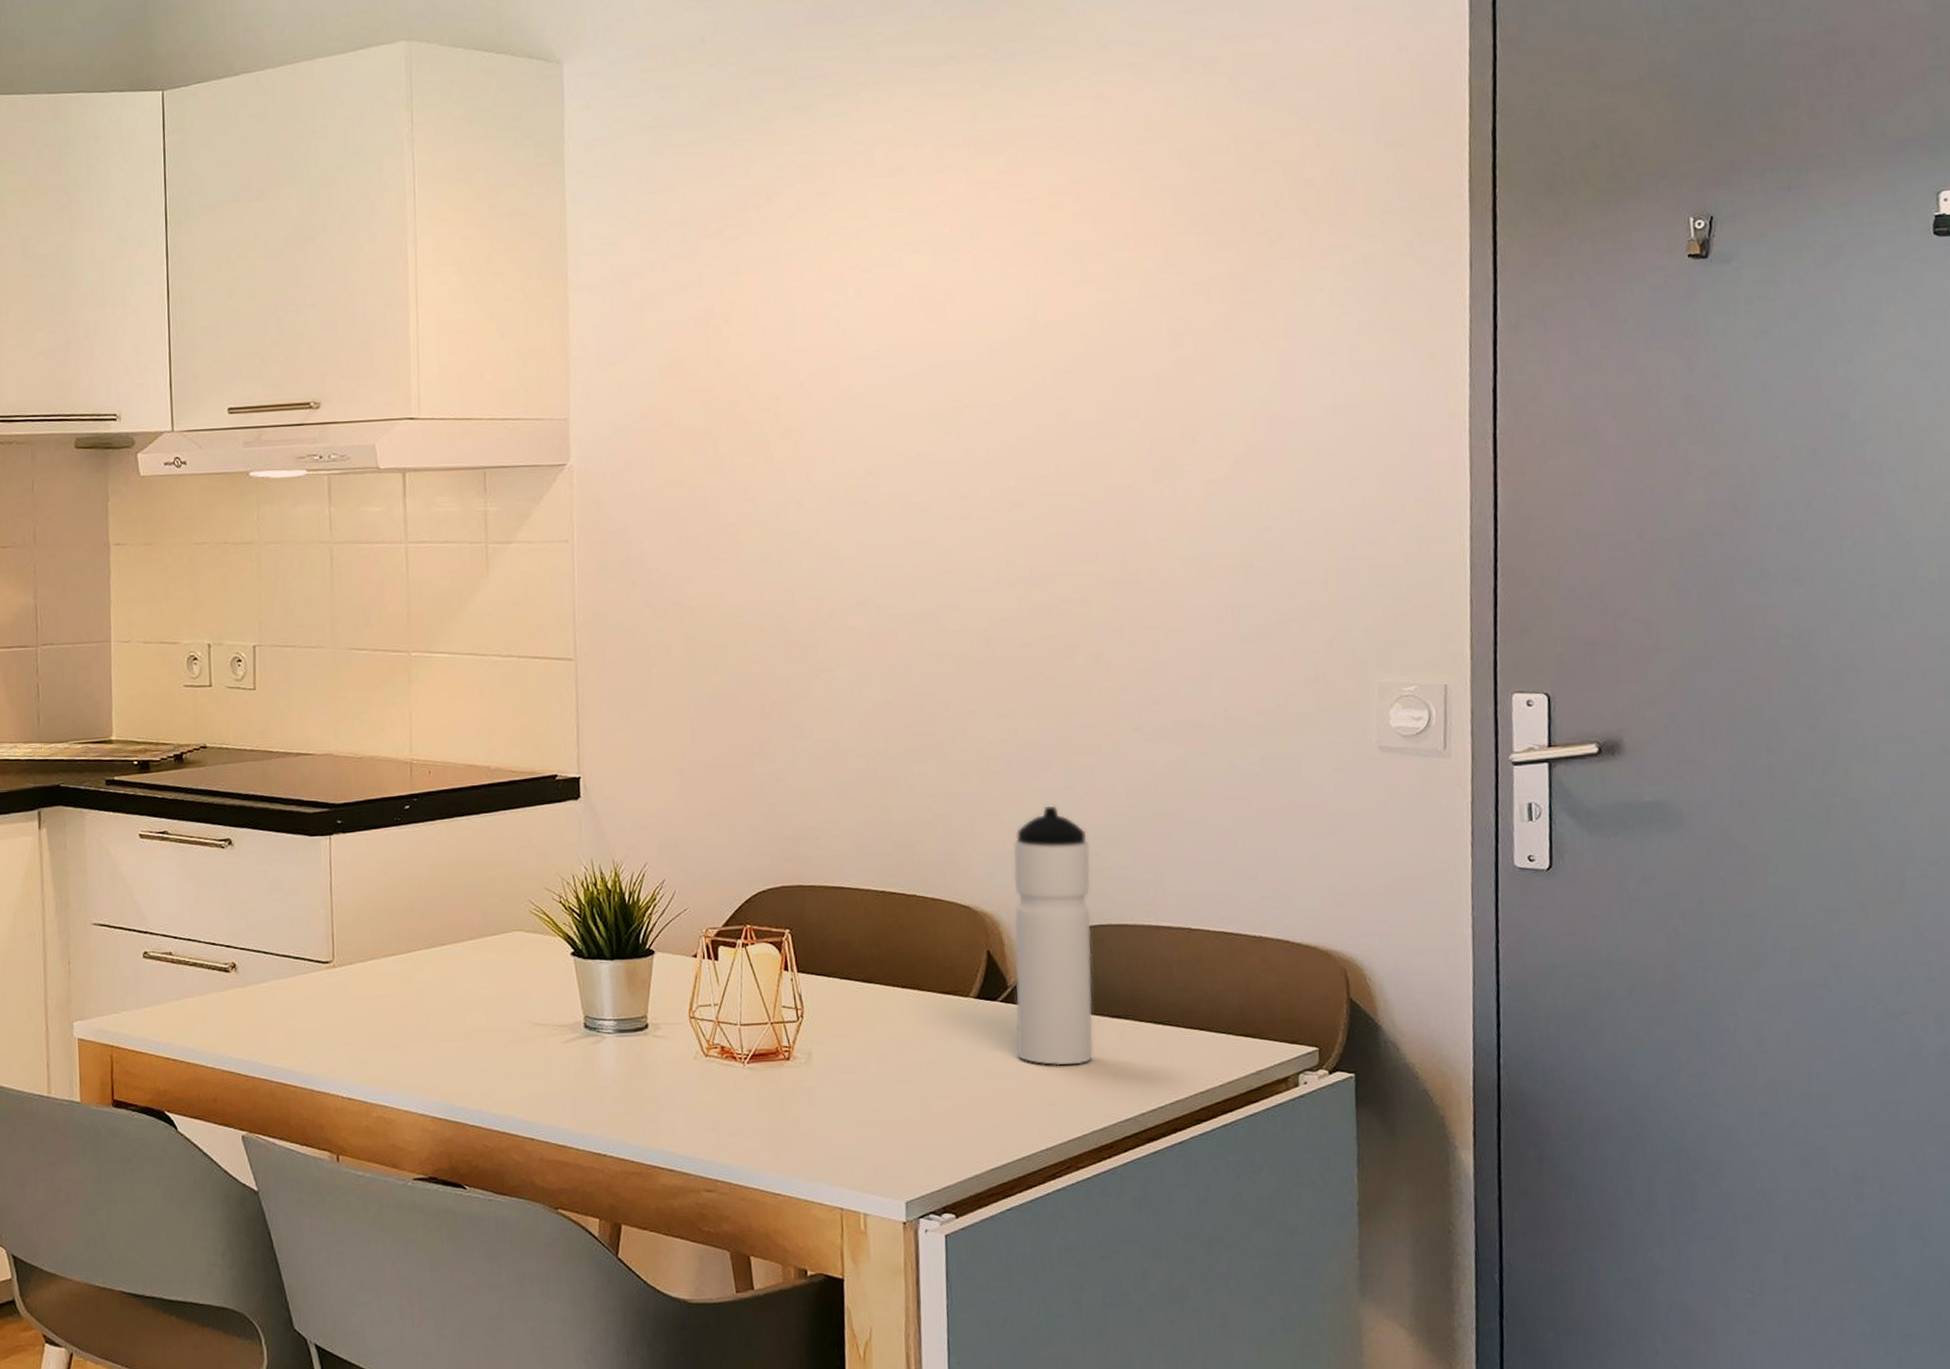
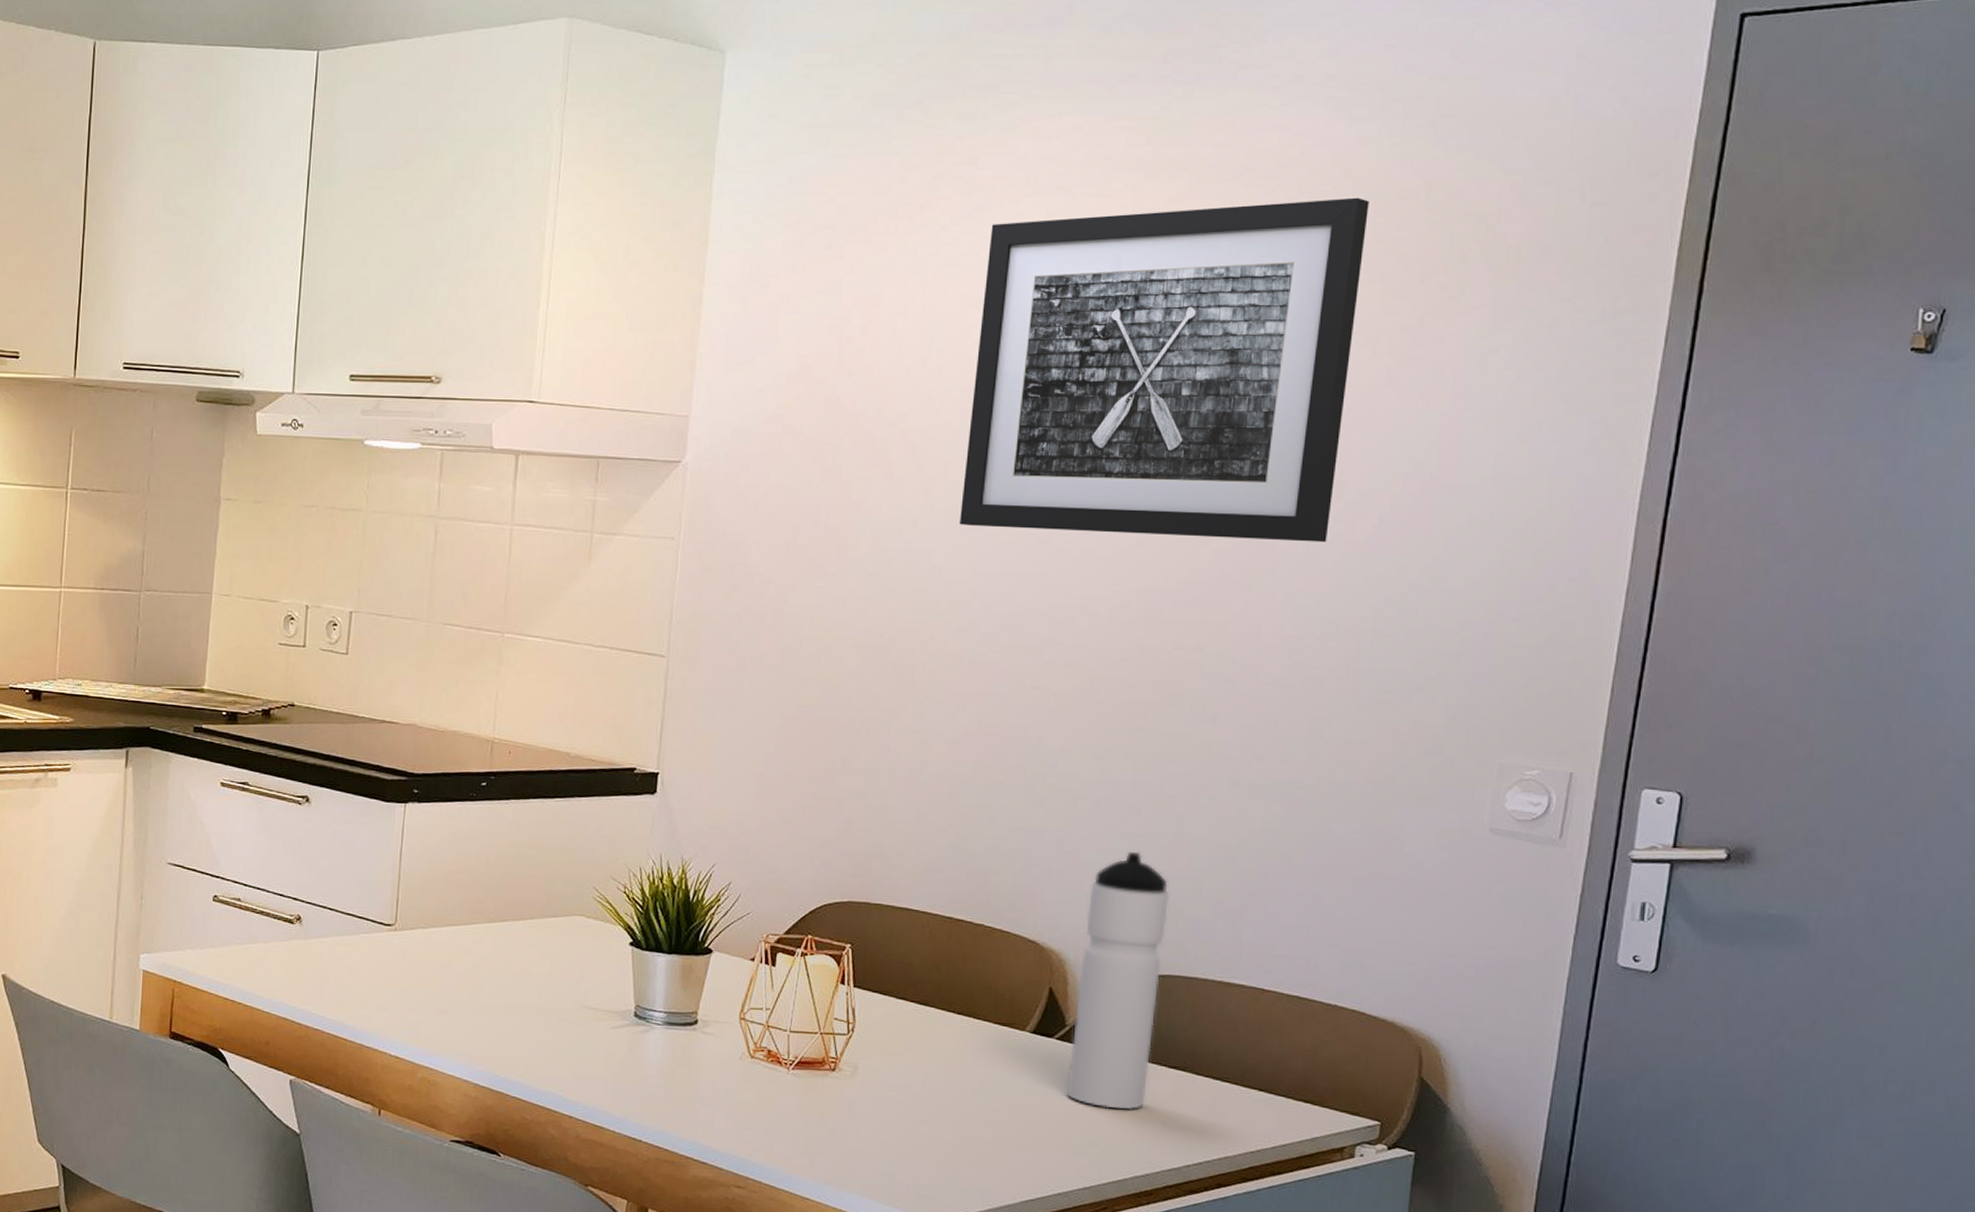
wall art: none [836,155,1190,502] -> present [960,197,1369,543]

